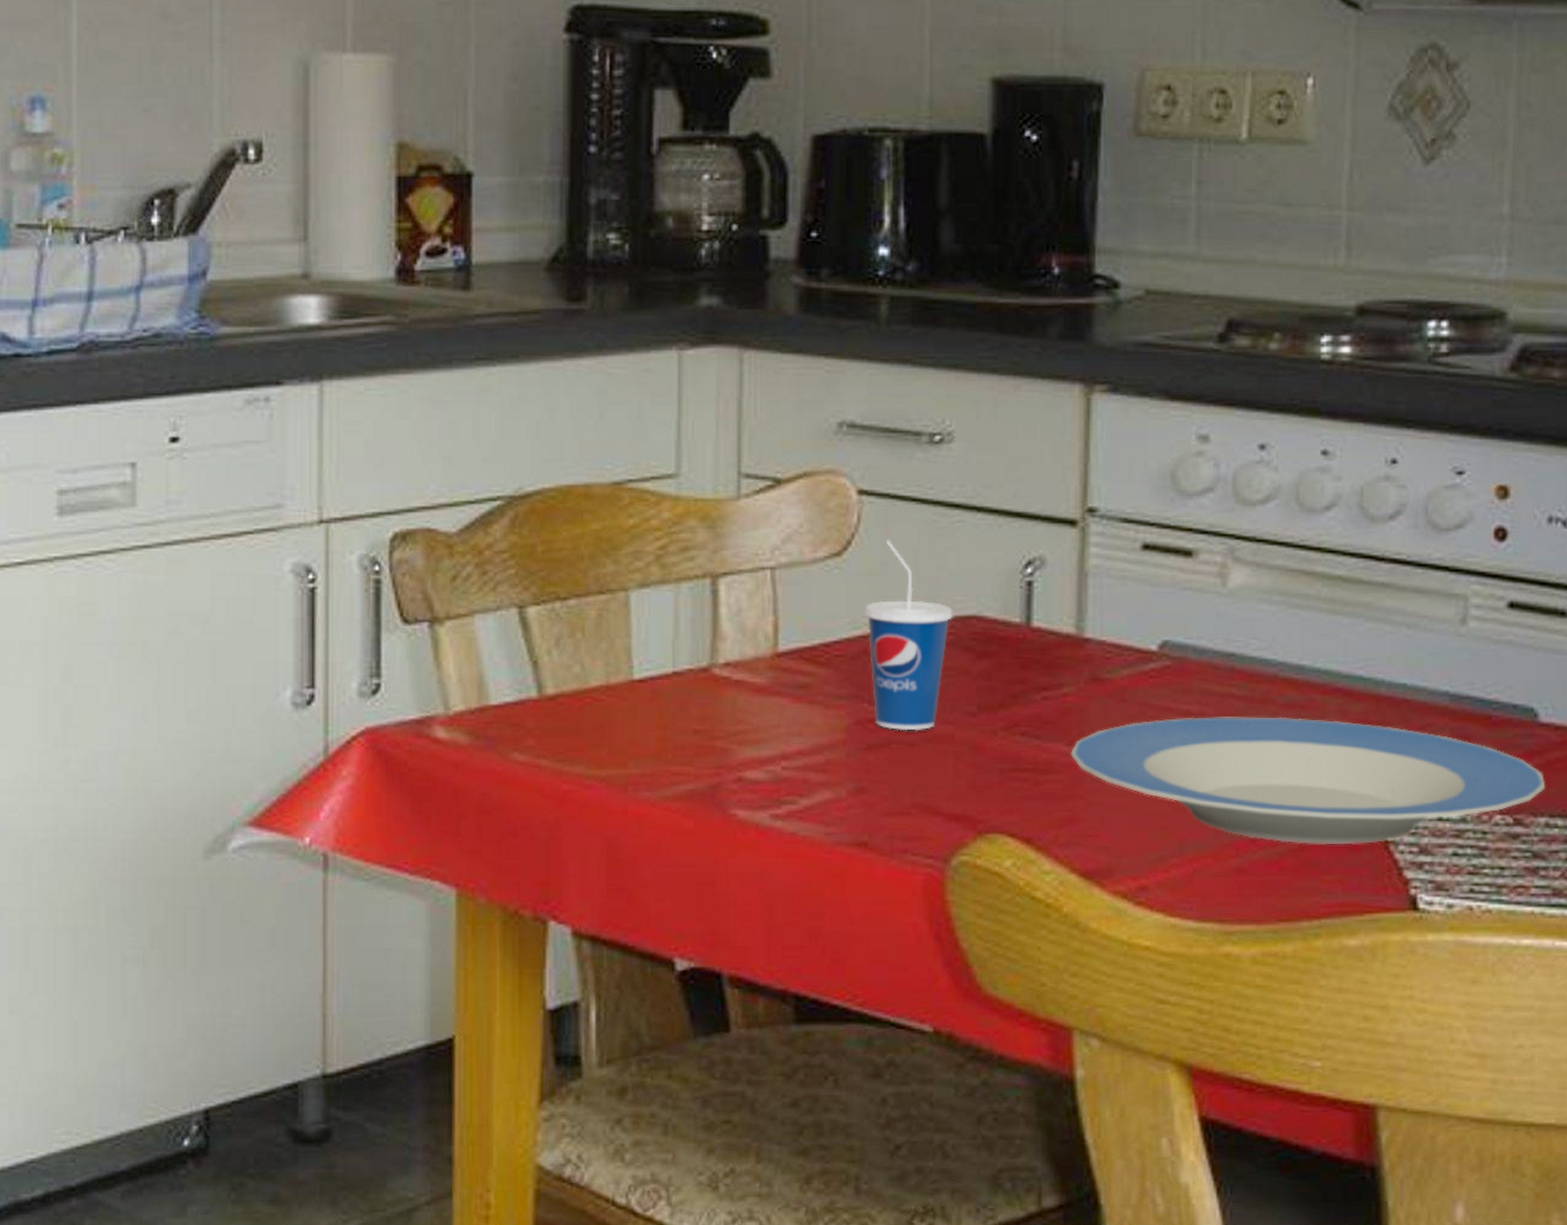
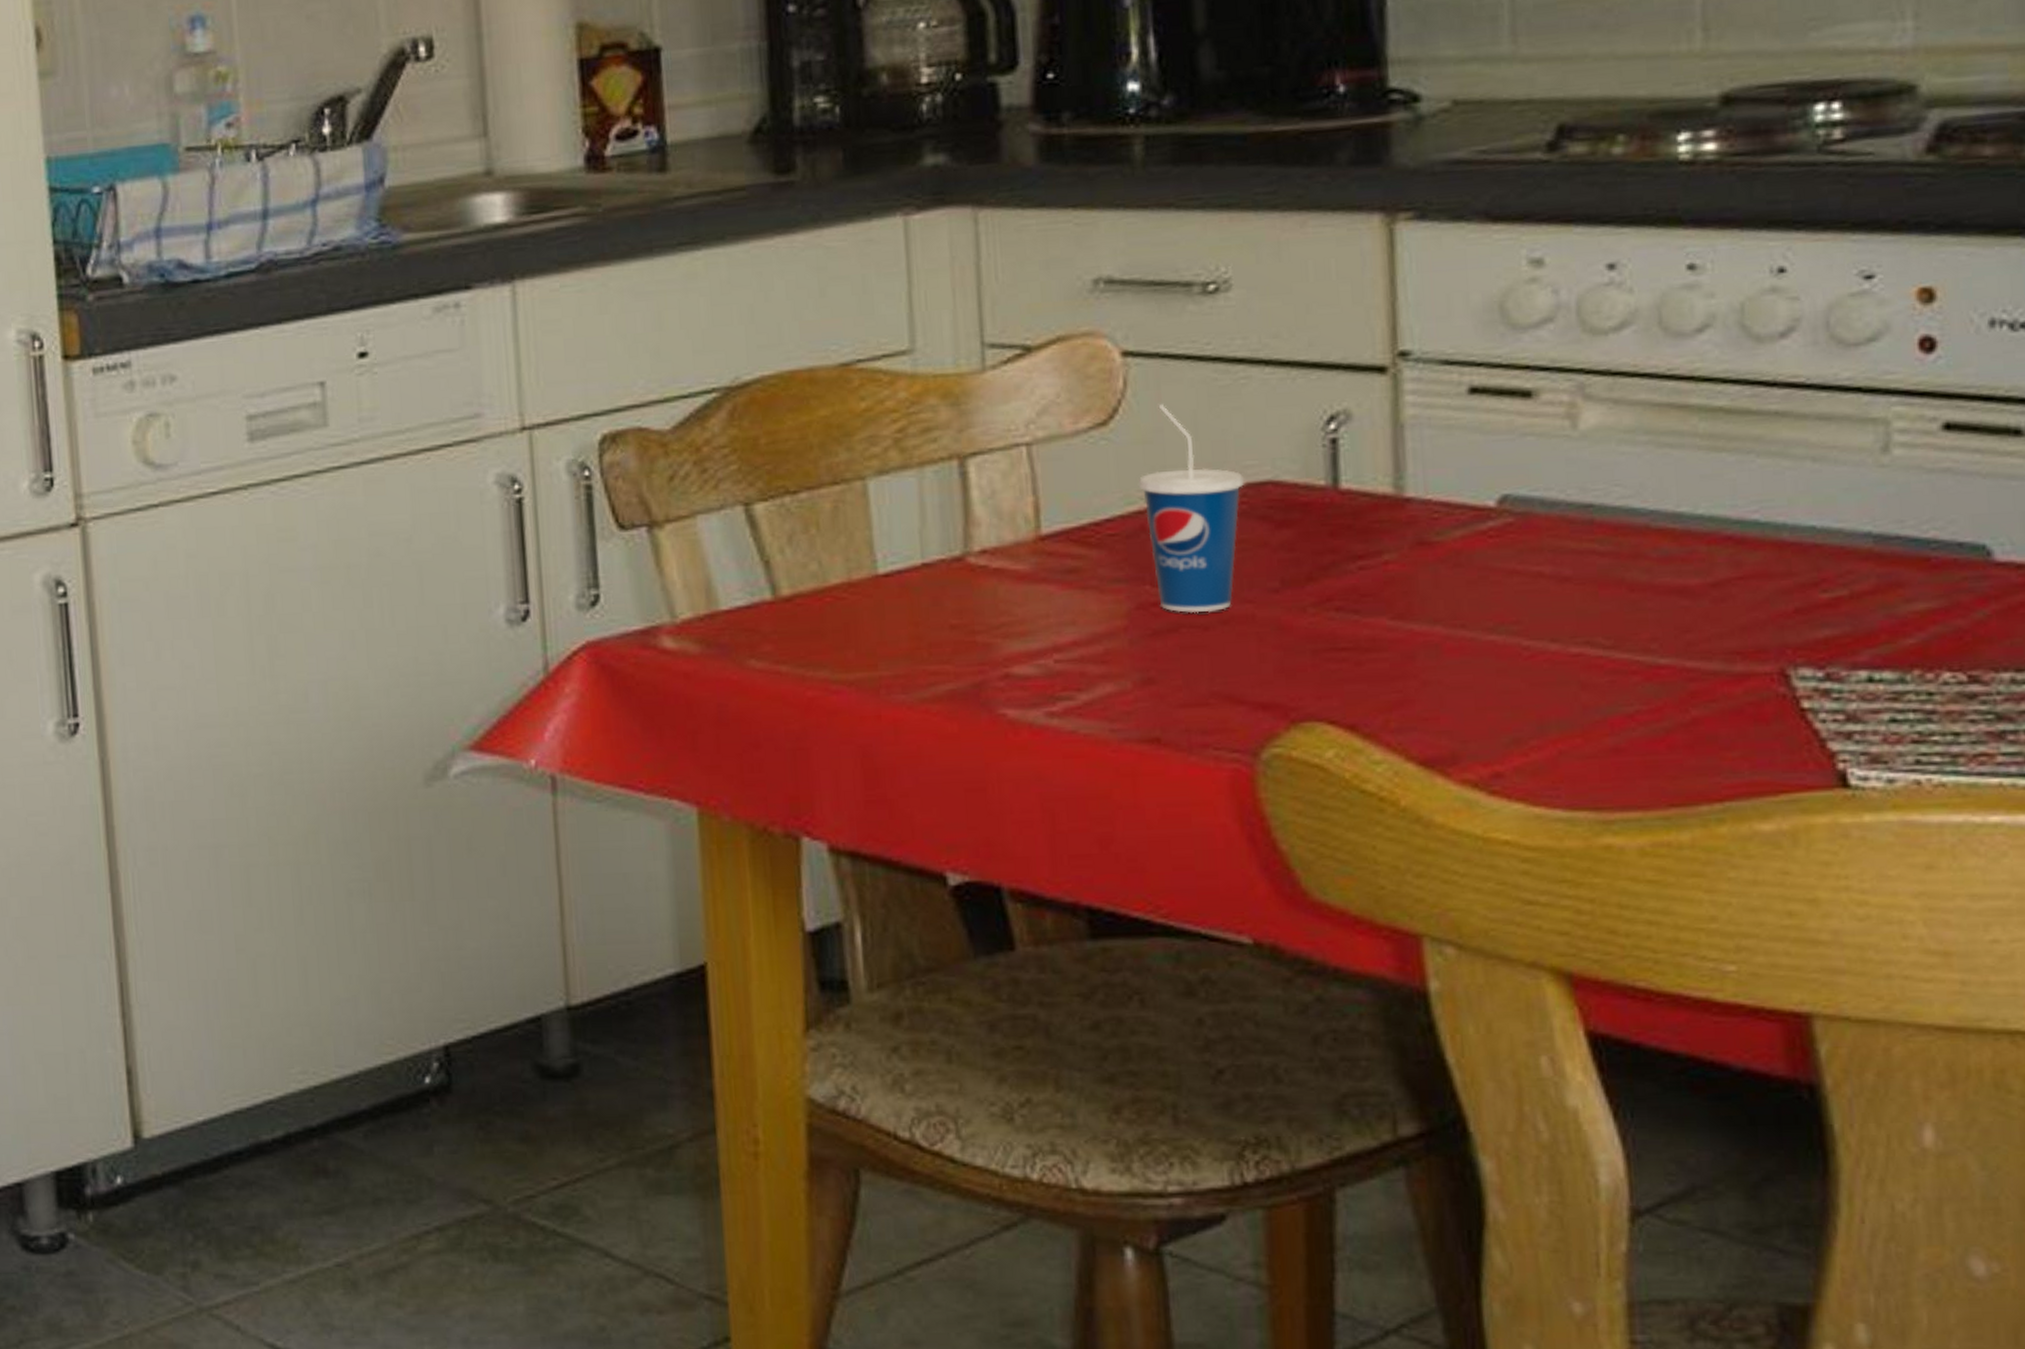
plate: present [1070,716,1546,844] -> none [1397,573,2008,717]

